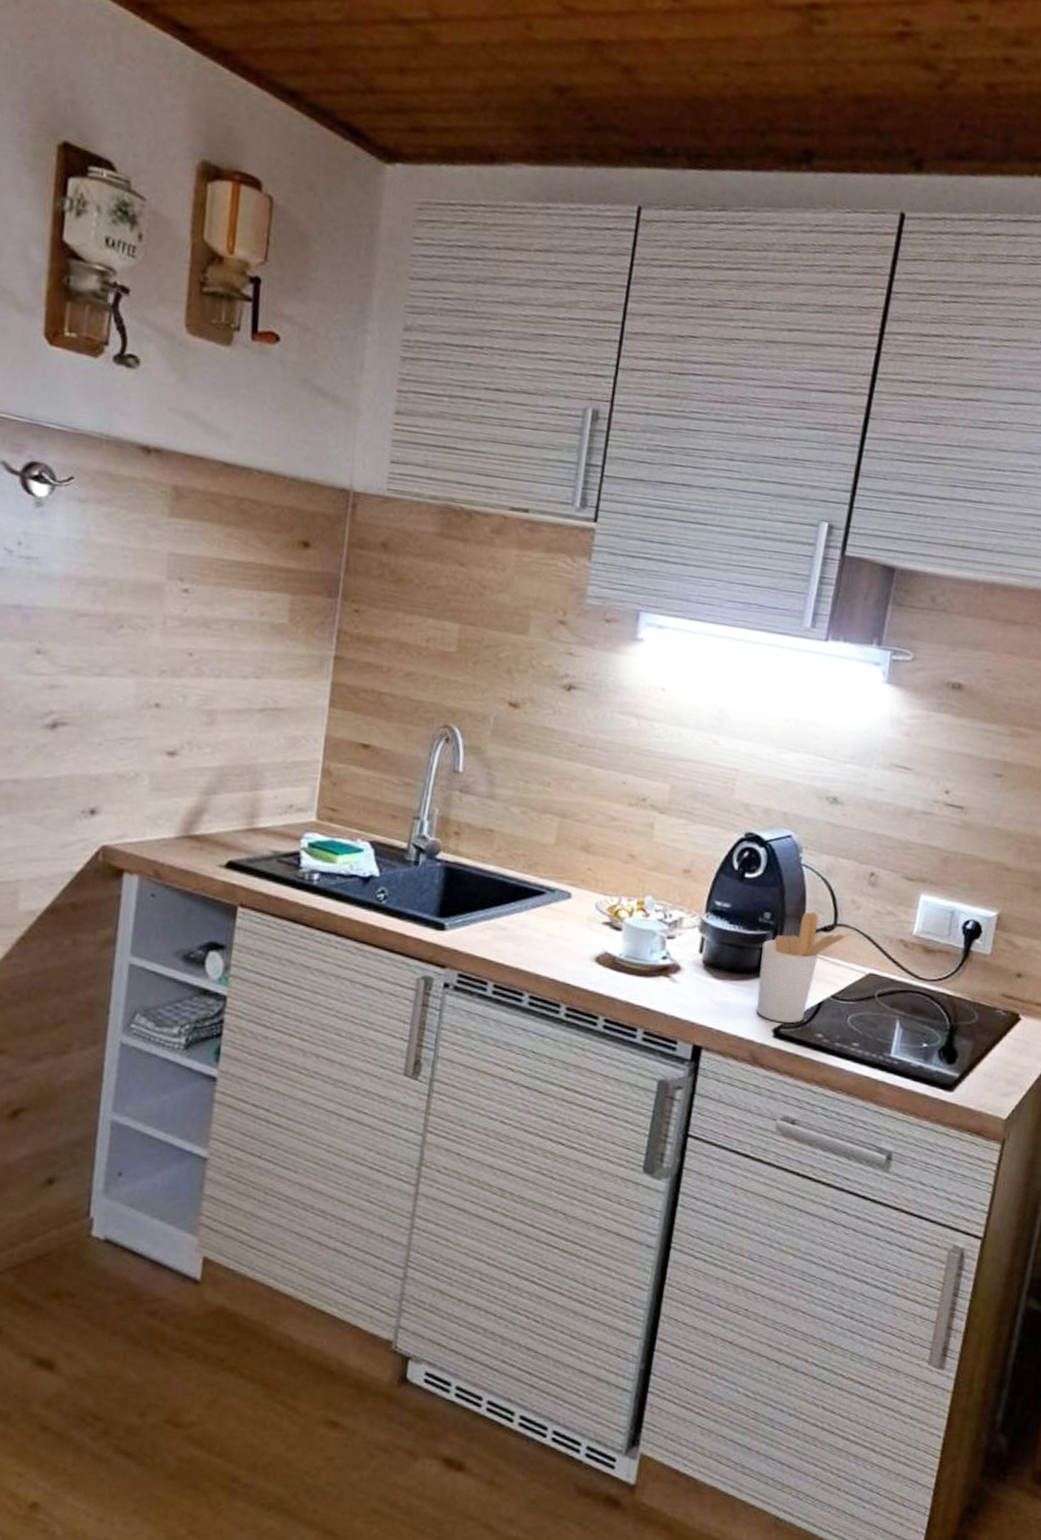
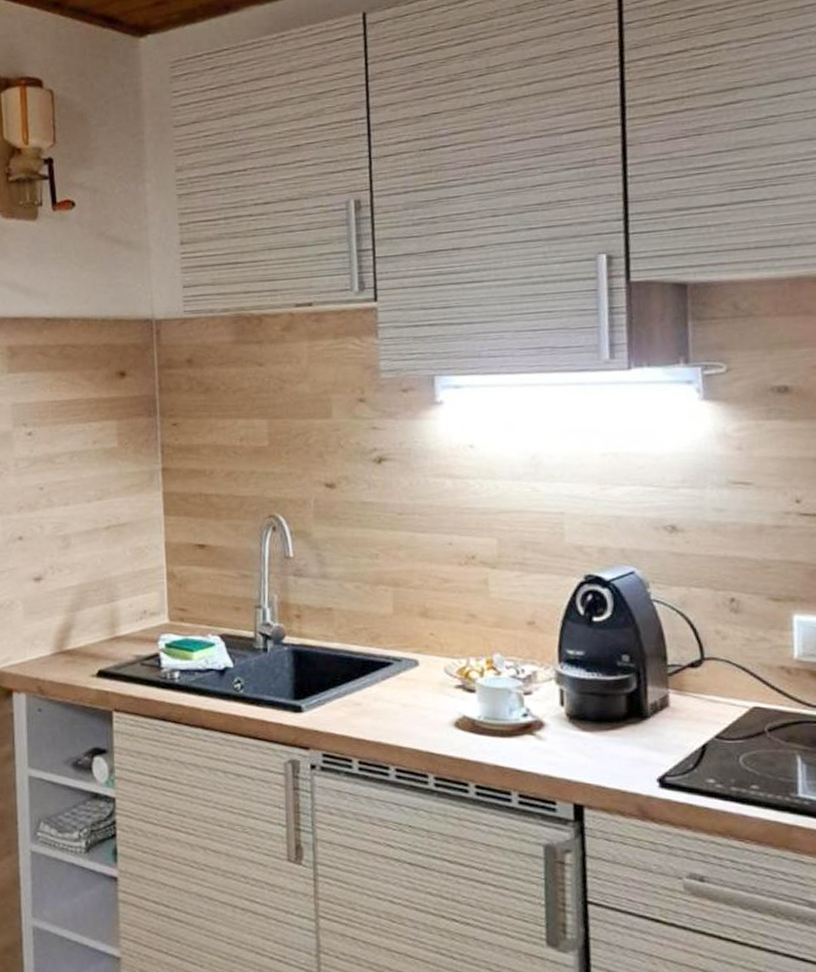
utensil holder: present [756,911,853,1024] -> none [627,648,724,771]

